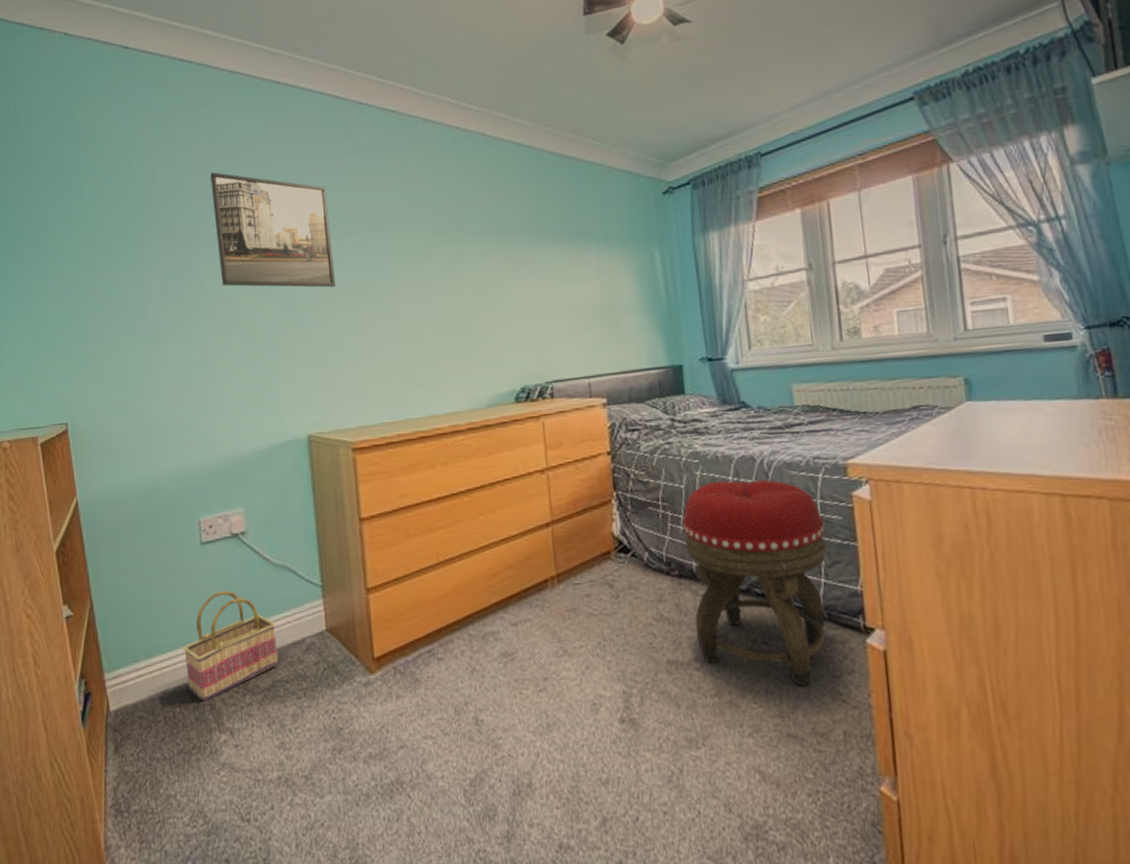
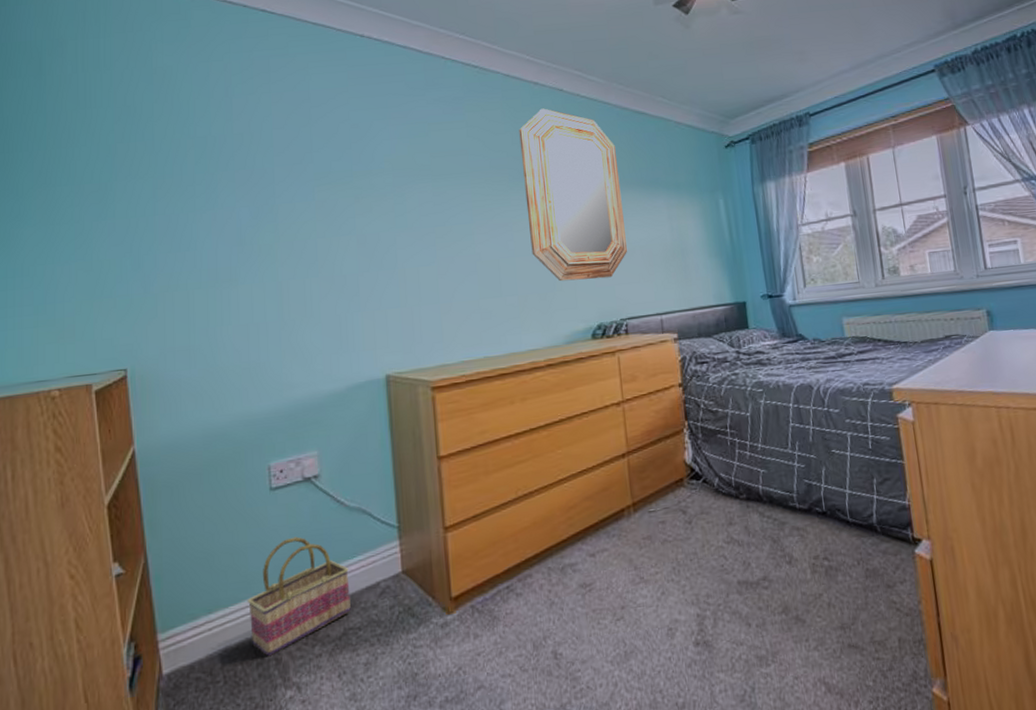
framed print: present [210,172,336,288] -> none [290,118,416,231]
home mirror: none [439,155,554,342] -> present [519,108,628,282]
footstool: present [682,479,827,686] -> none [749,405,879,598]

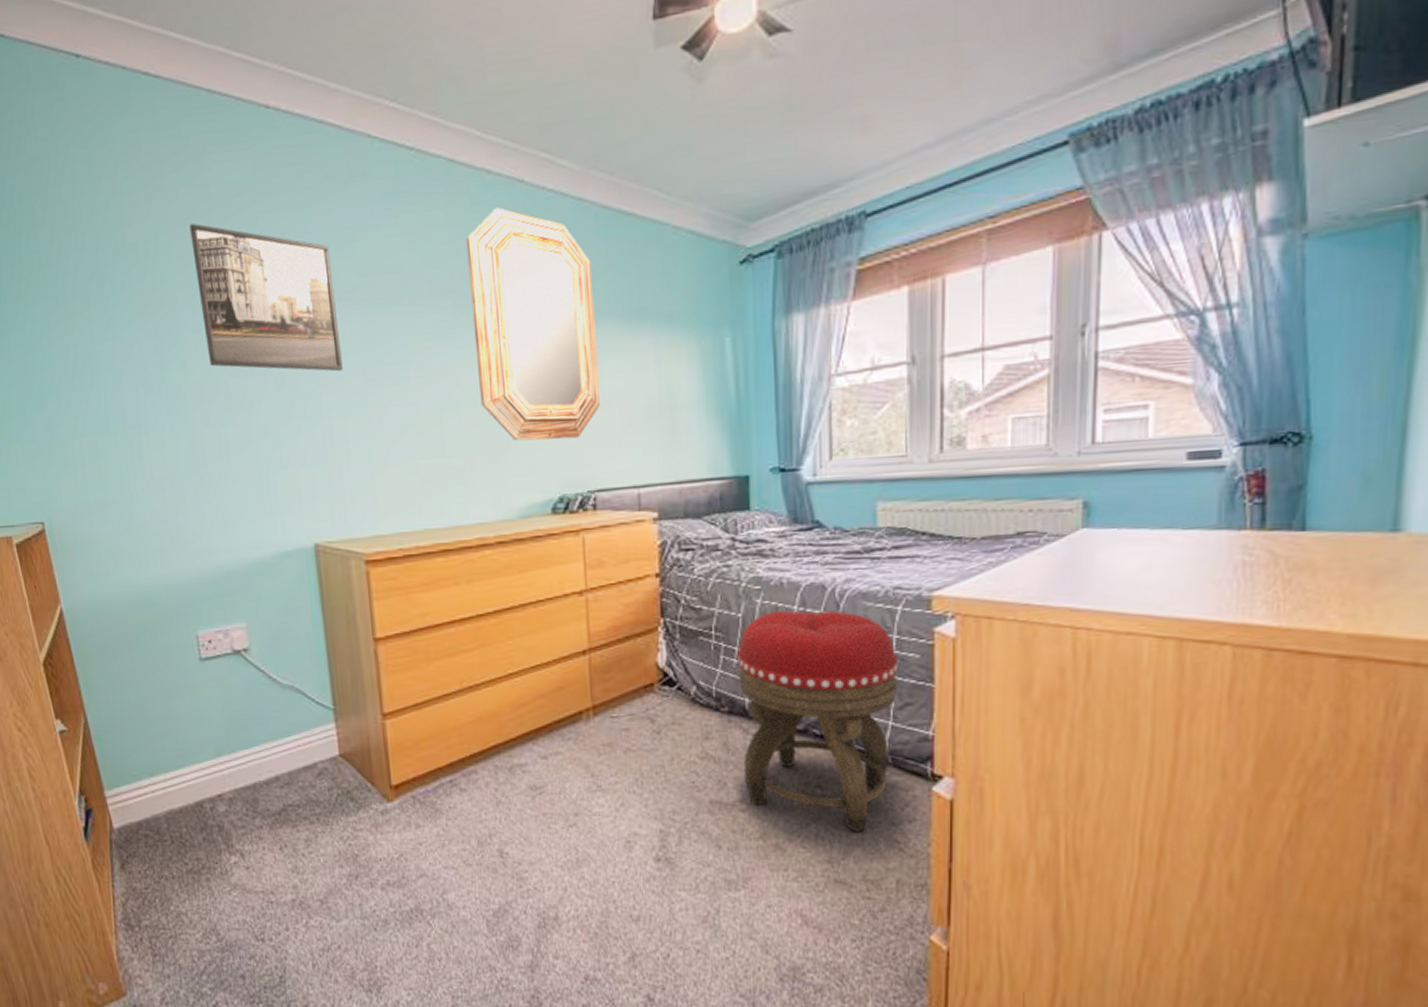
basket: present [247,536,351,657] -> none [186,710,289,823]
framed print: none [290,118,416,231] -> present [189,223,343,372]
footstool: none [749,405,879,598] -> present [737,610,899,832]

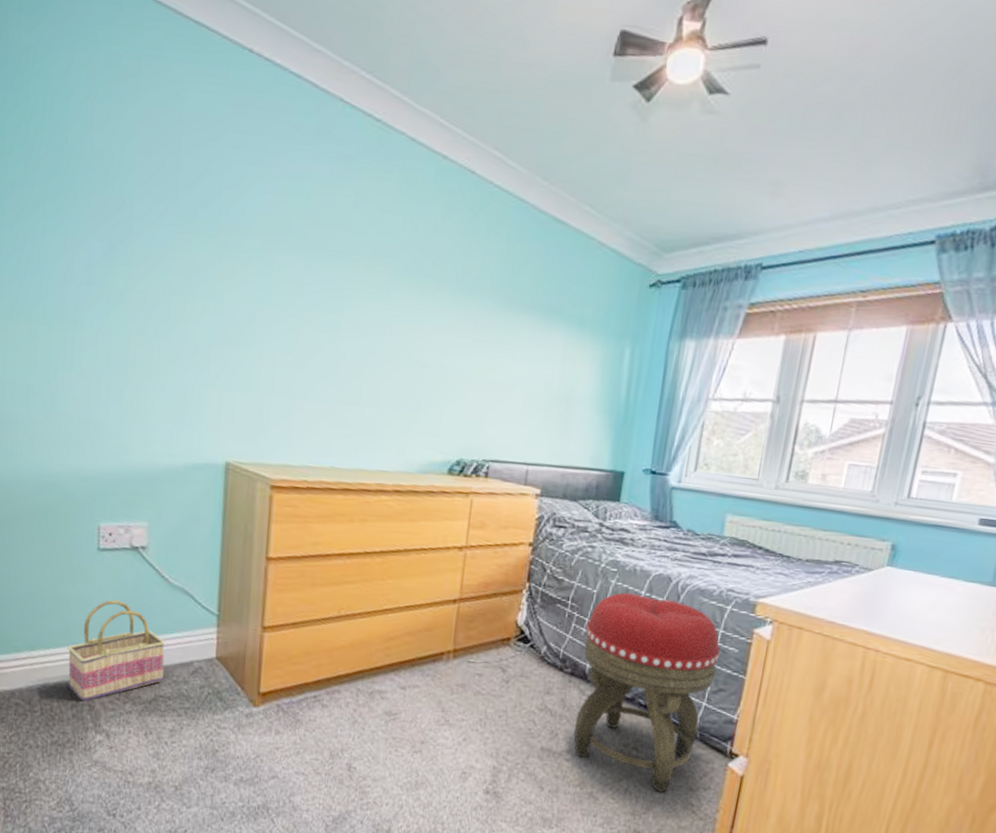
basket: none [186,710,289,823] -> present [67,600,166,702]
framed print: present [189,223,343,372] -> none [154,142,287,309]
home mirror: present [466,207,601,441] -> none [401,191,521,411]

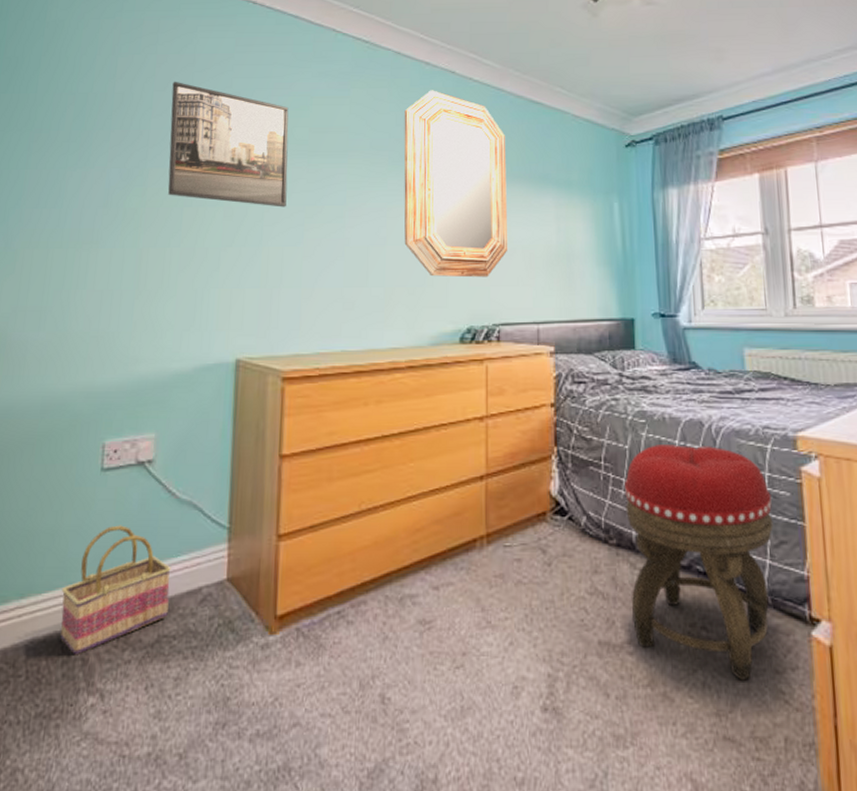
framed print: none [154,142,287,309] -> present [168,81,289,207]
home mirror: none [401,191,521,411] -> present [404,90,508,278]

